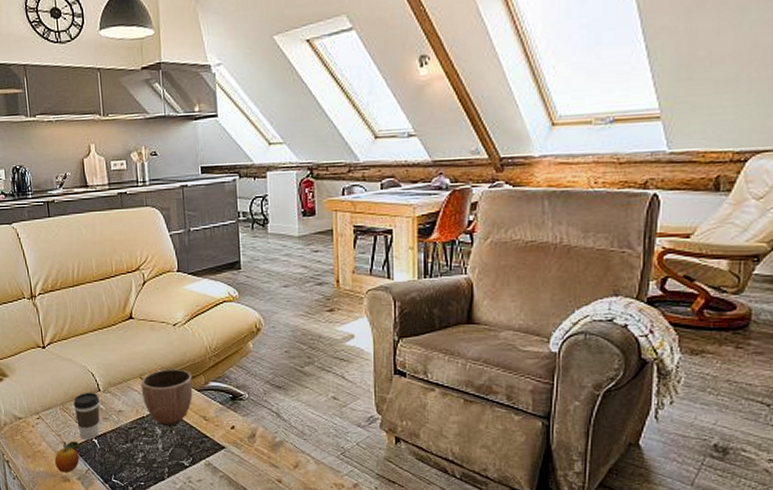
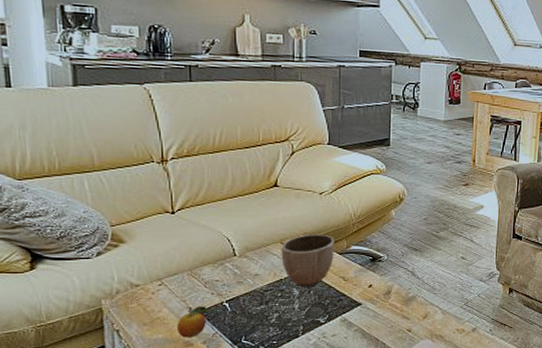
coffee cup: present [73,392,100,440] -> none [203,257,235,304]

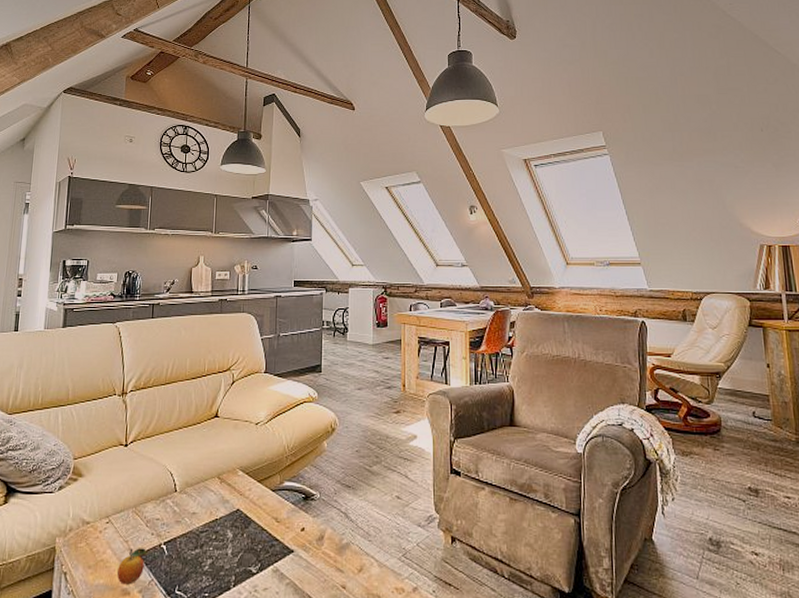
decorative bowl: present [281,234,334,287] -> none [217,468,268,529]

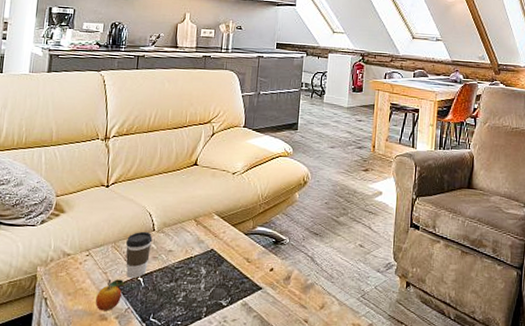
coffee cup: none [146,493,175,546] -> present [125,231,153,278]

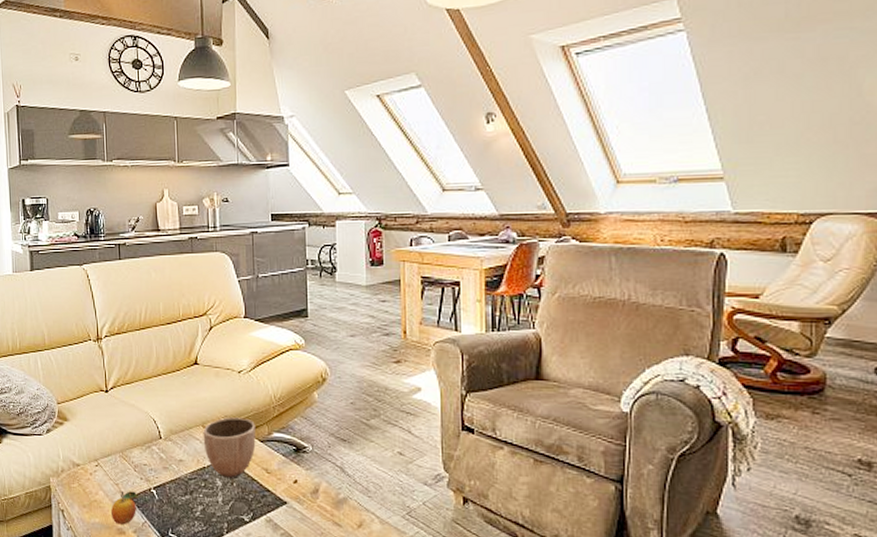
coffee cup: present [125,231,153,278] -> none [133,439,161,490]
decorative bowl: none [193,212,242,267] -> present [203,417,256,478]

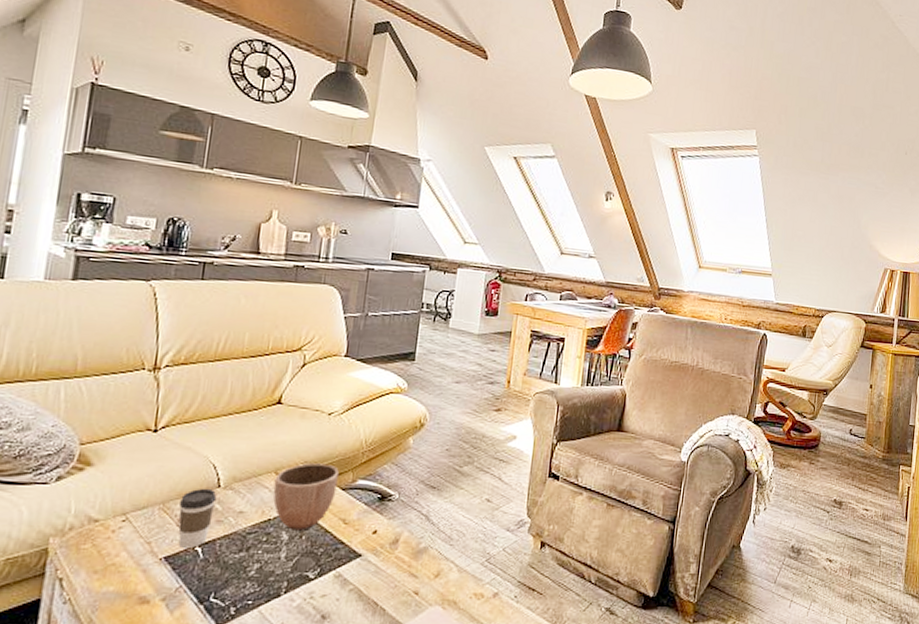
fruit: present [110,490,142,525] -> none [133,550,182,592]
coffee cup: none [133,439,161,490] -> present [178,488,217,548]

